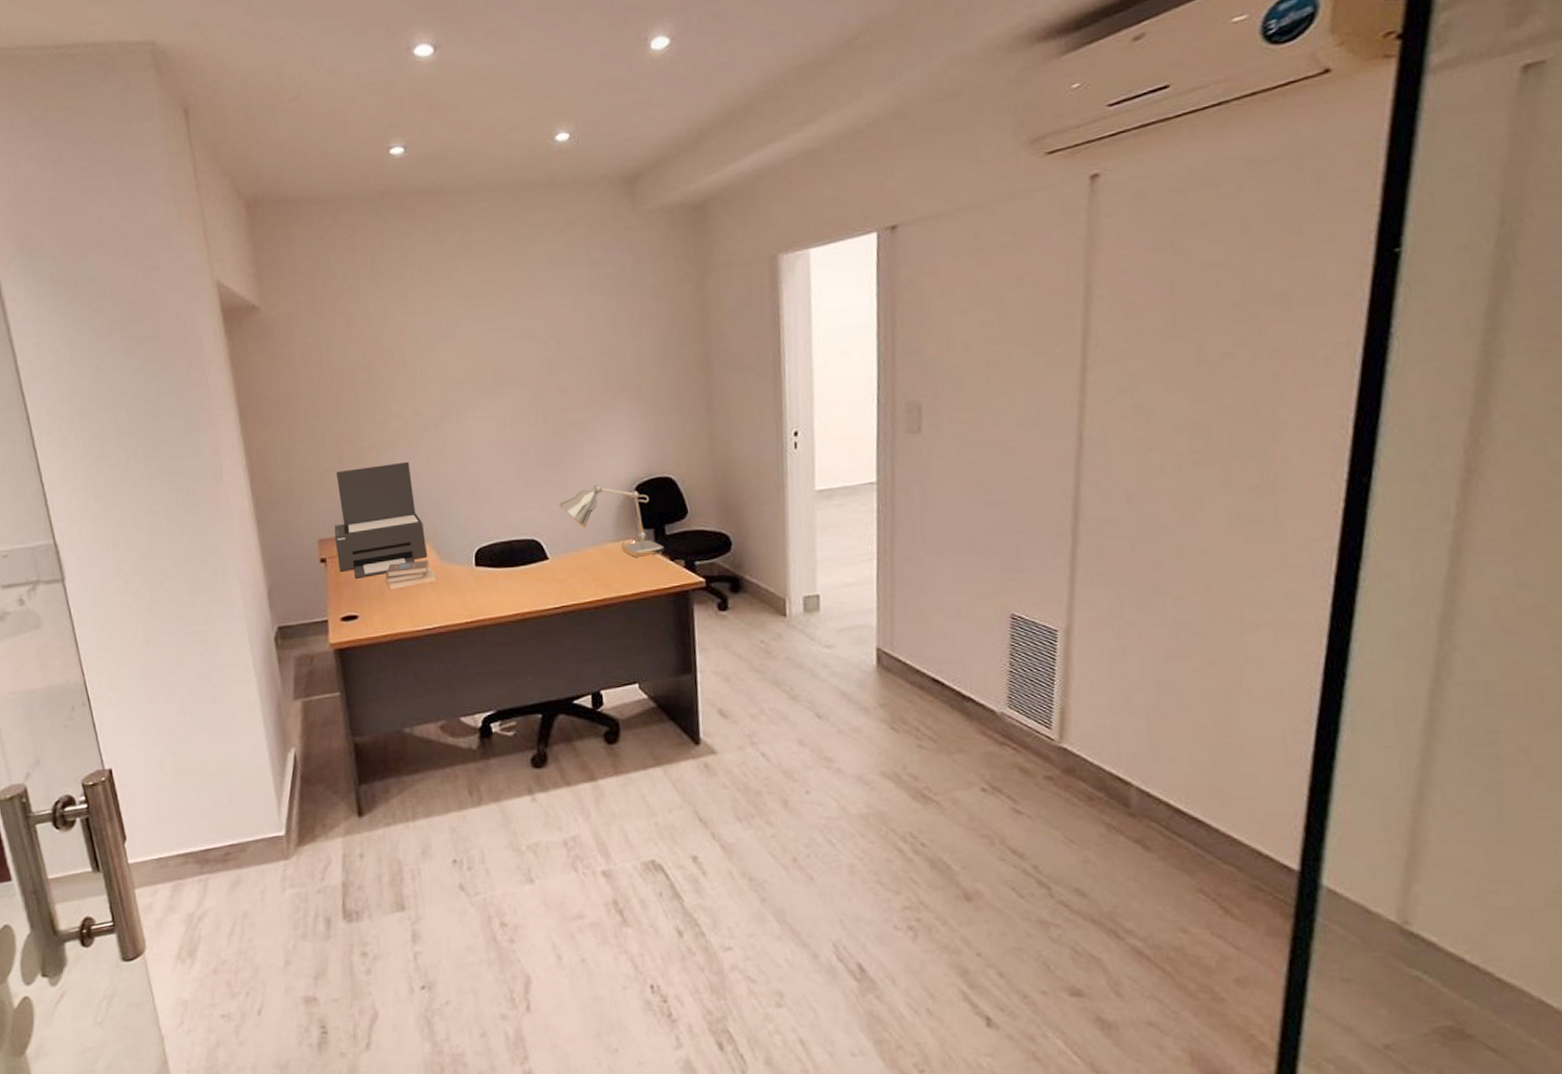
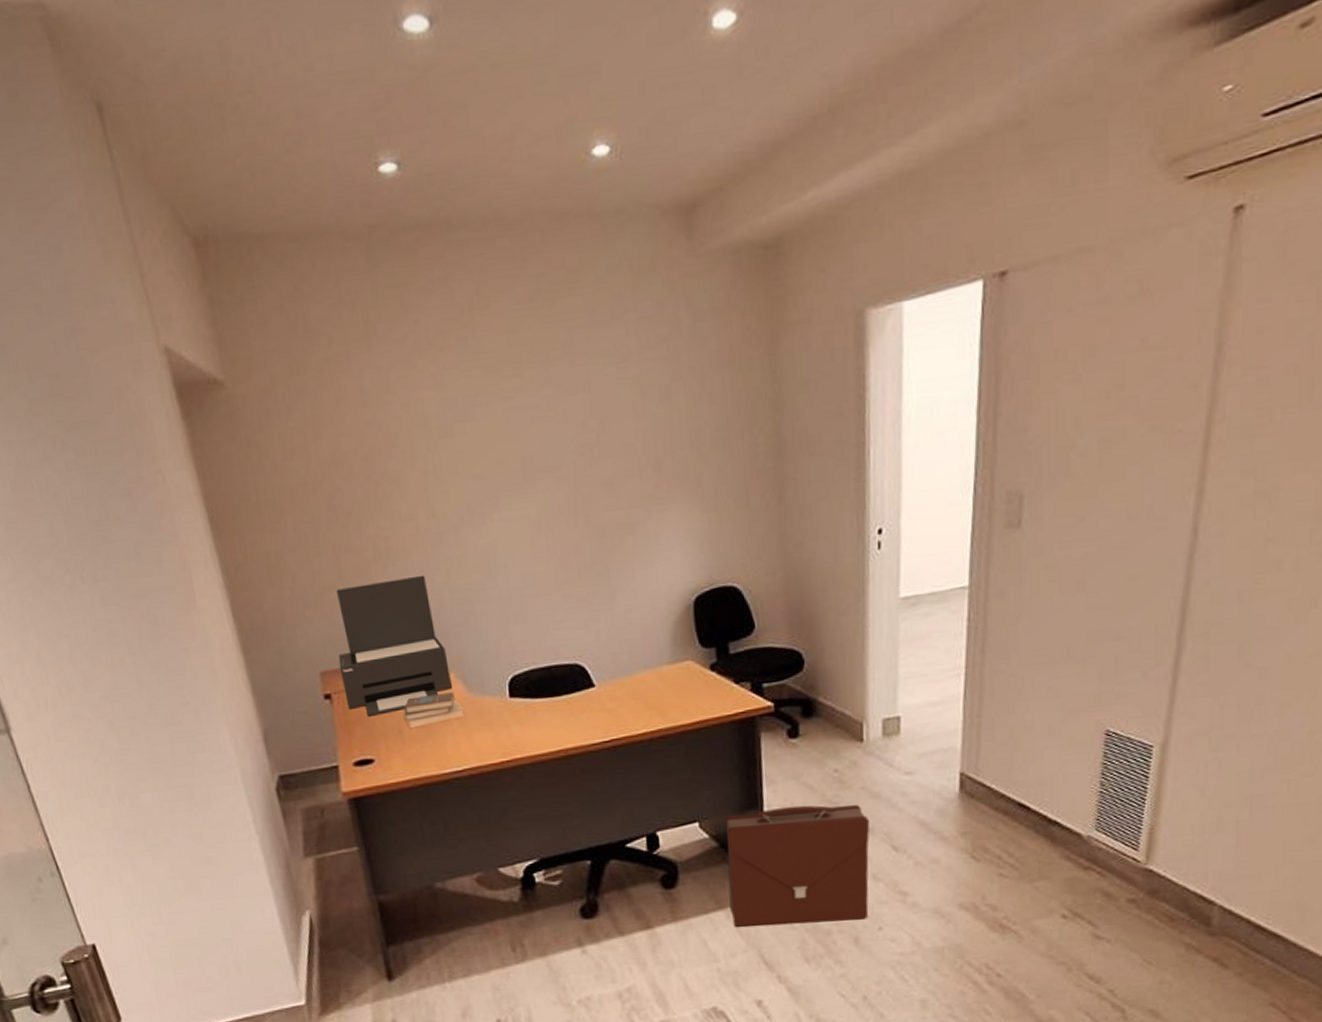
desk lamp: present [558,484,665,558] -> none [605,596,728,682]
briefcase: none [662,672,796,784] -> present [724,805,870,927]

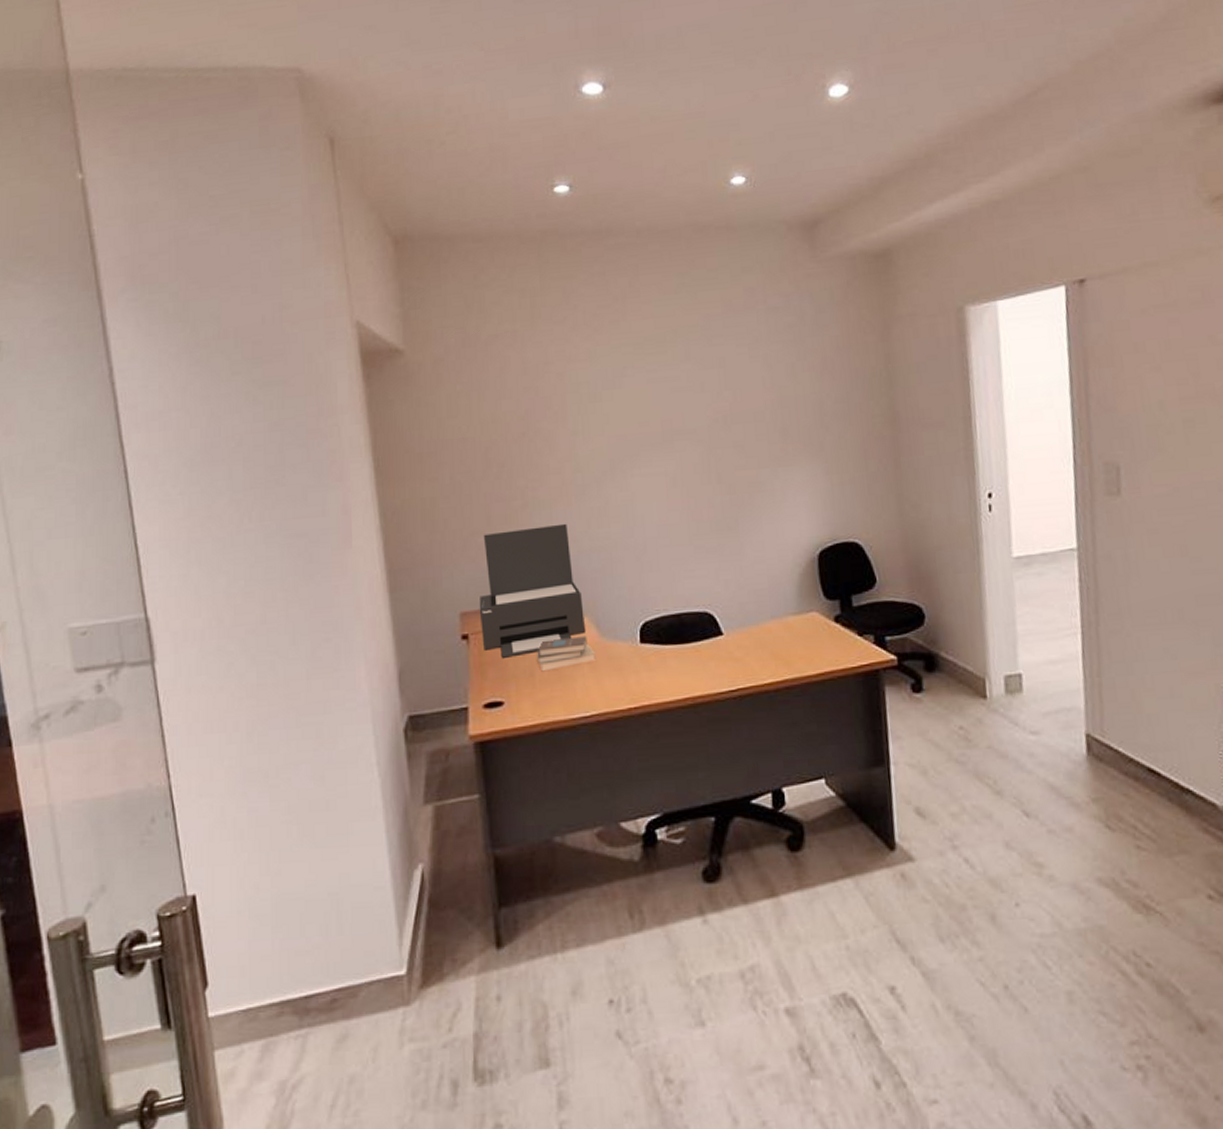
briefcase: present [724,805,870,927] -> none [851,763,1004,898]

